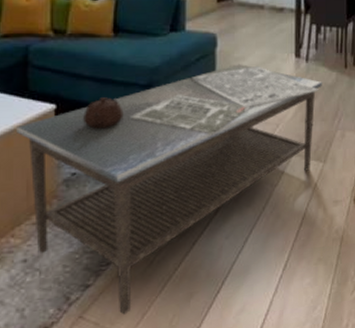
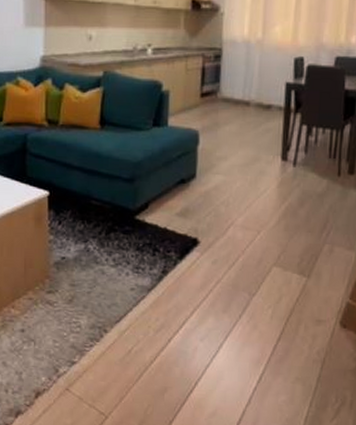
coffee table: present [17,64,322,315] -> none [17,164,311,395]

